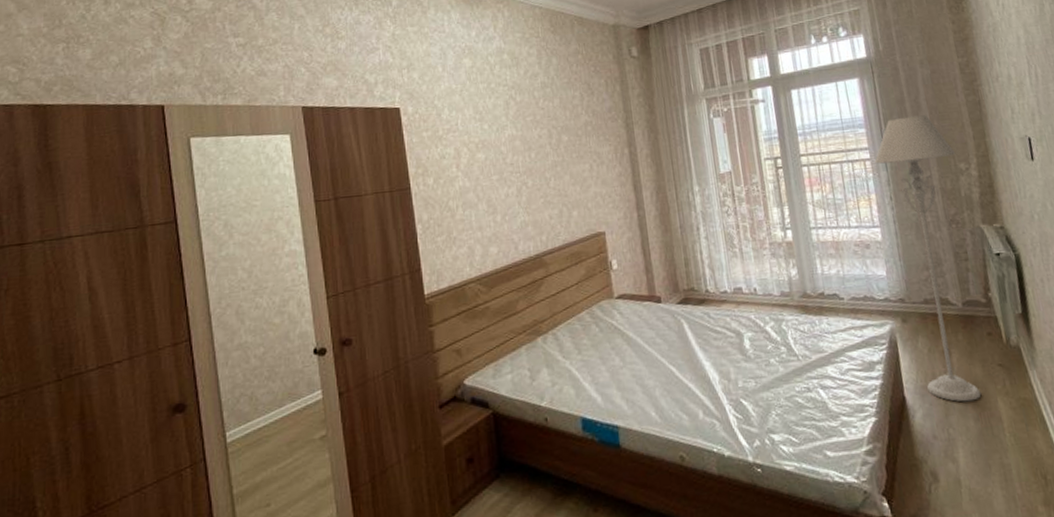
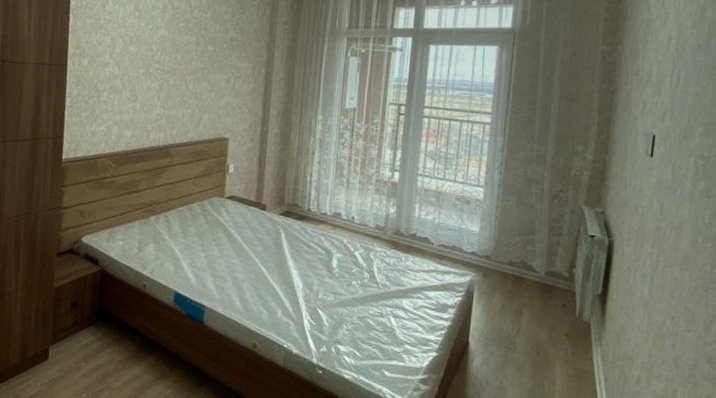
floor lamp: present [874,115,982,402] -> none [492,91,576,361]

